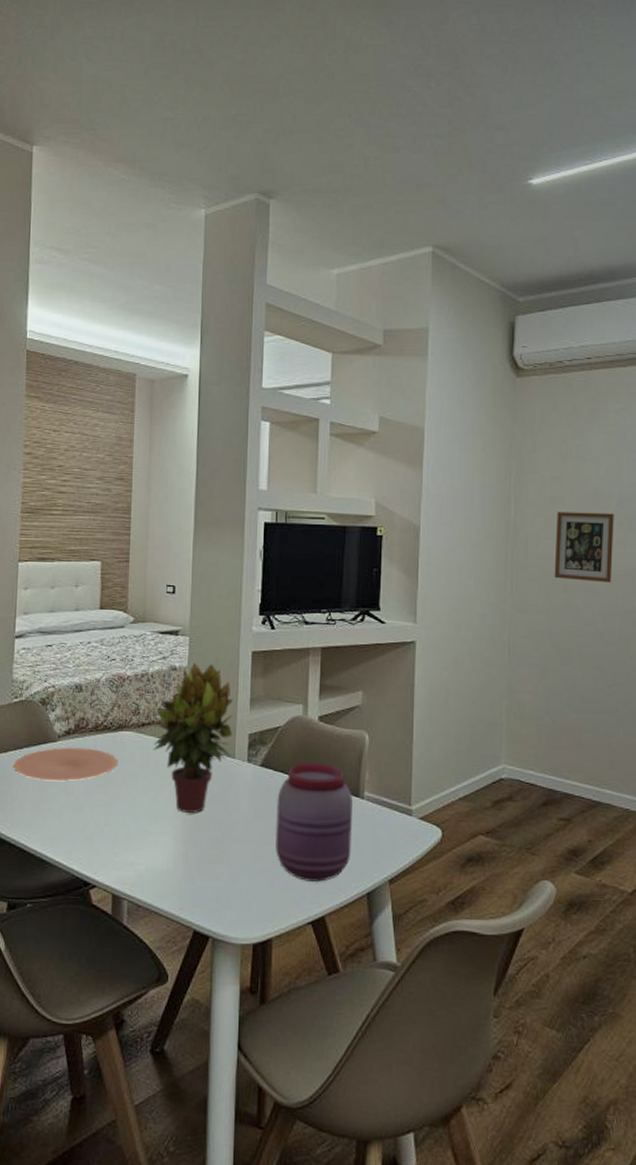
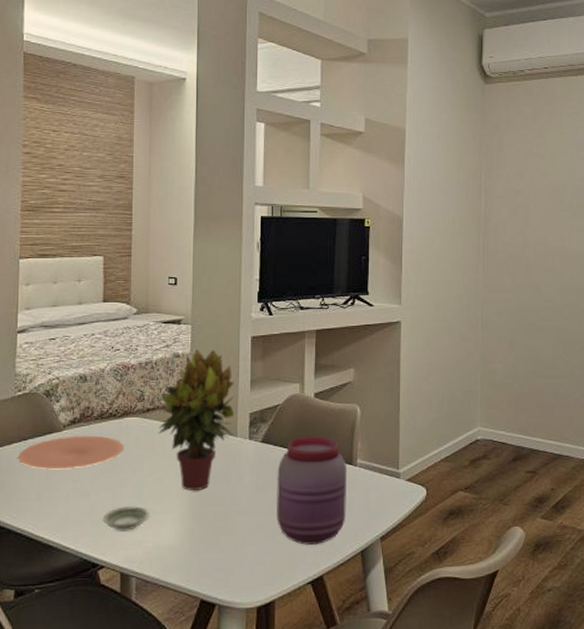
saucer: none [96,825,142,851] -> present [103,506,149,531]
picture frame: present [554,512,614,583] -> none [519,203,569,264]

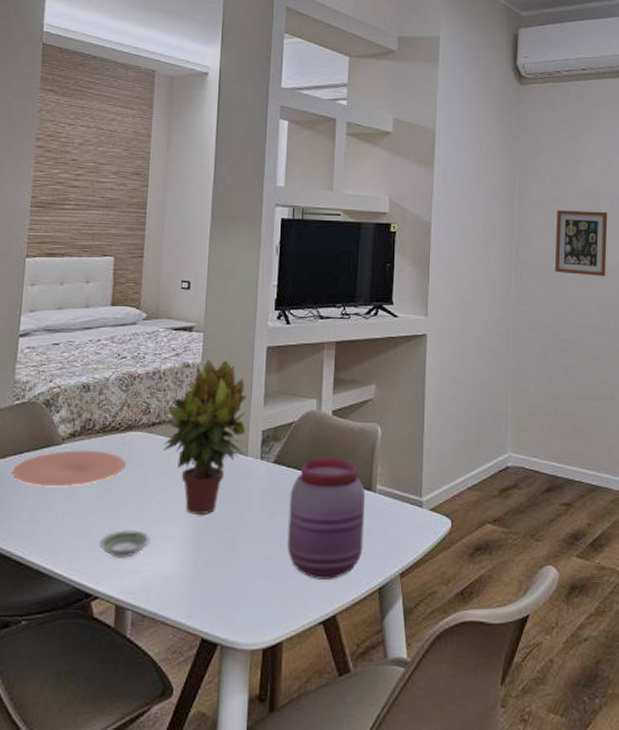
picture frame: none [519,203,569,264] -> present [554,210,608,277]

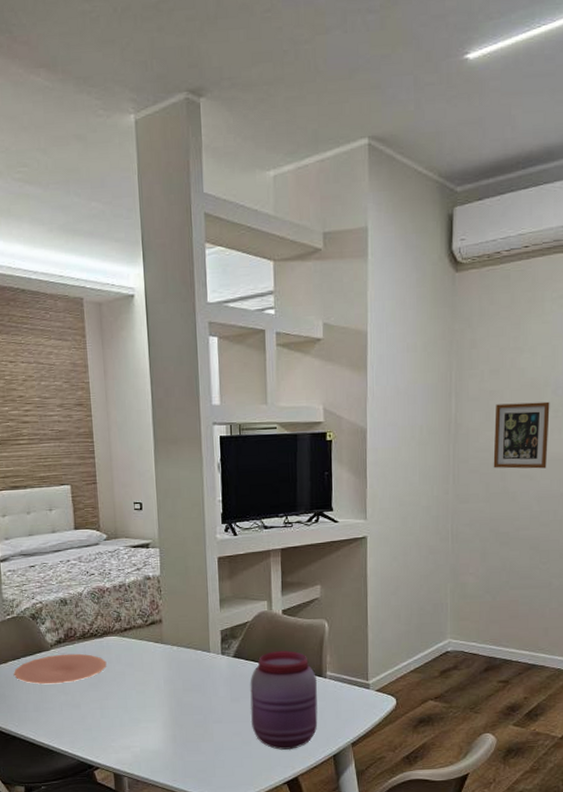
saucer: present [99,530,150,558] -> none [94,716,135,738]
potted plant: present [162,359,247,514] -> none [135,571,208,702]

